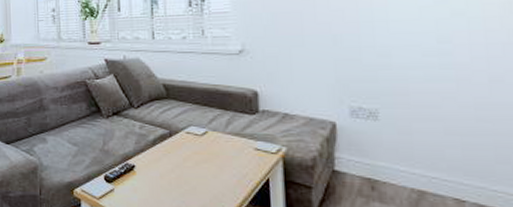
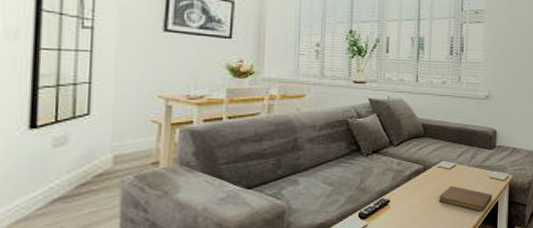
notebook: none [191,155,261,190] -> present [439,185,493,212]

